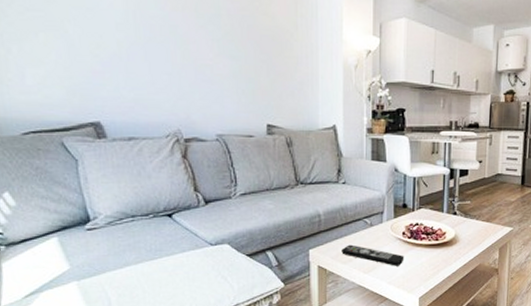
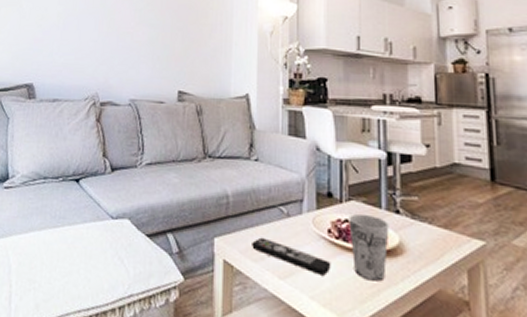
cup: none [418,217,448,265] -> present [348,213,389,282]

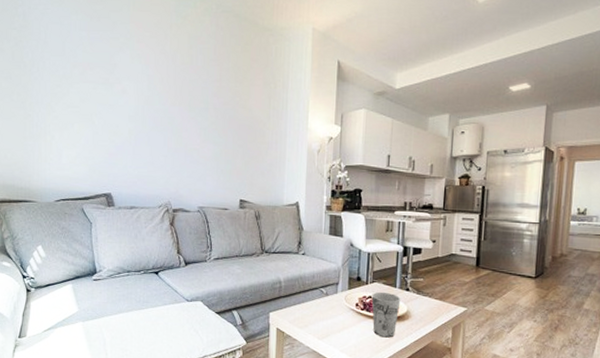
remote control: present [252,237,331,276] -> none [298,311,357,336]

